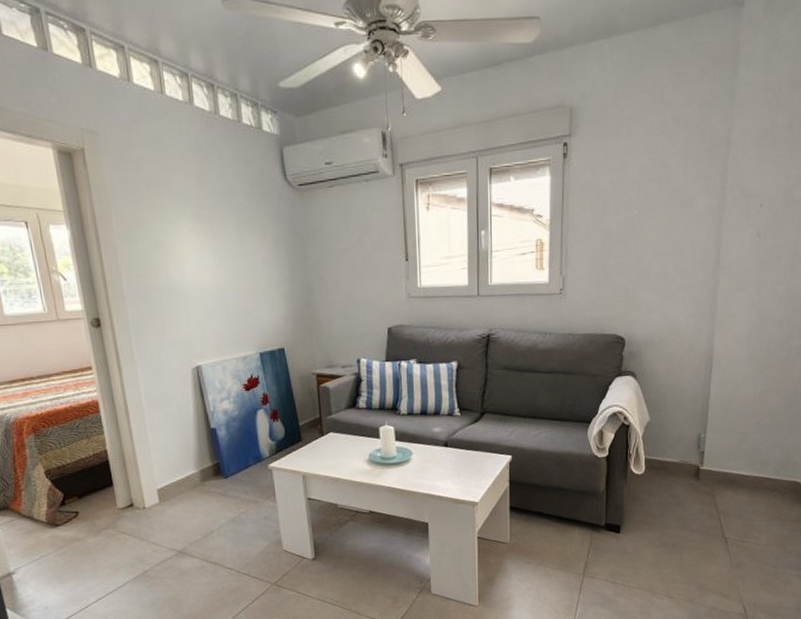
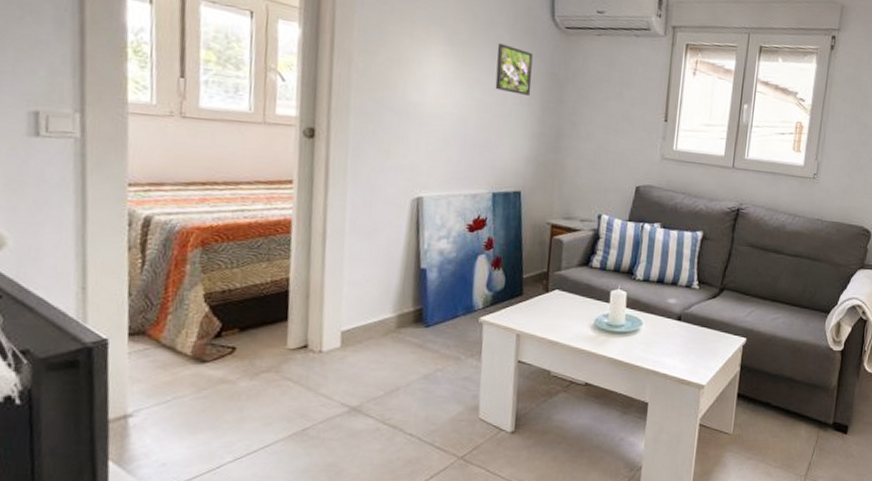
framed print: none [239,212,277,258] -> present [495,43,533,96]

